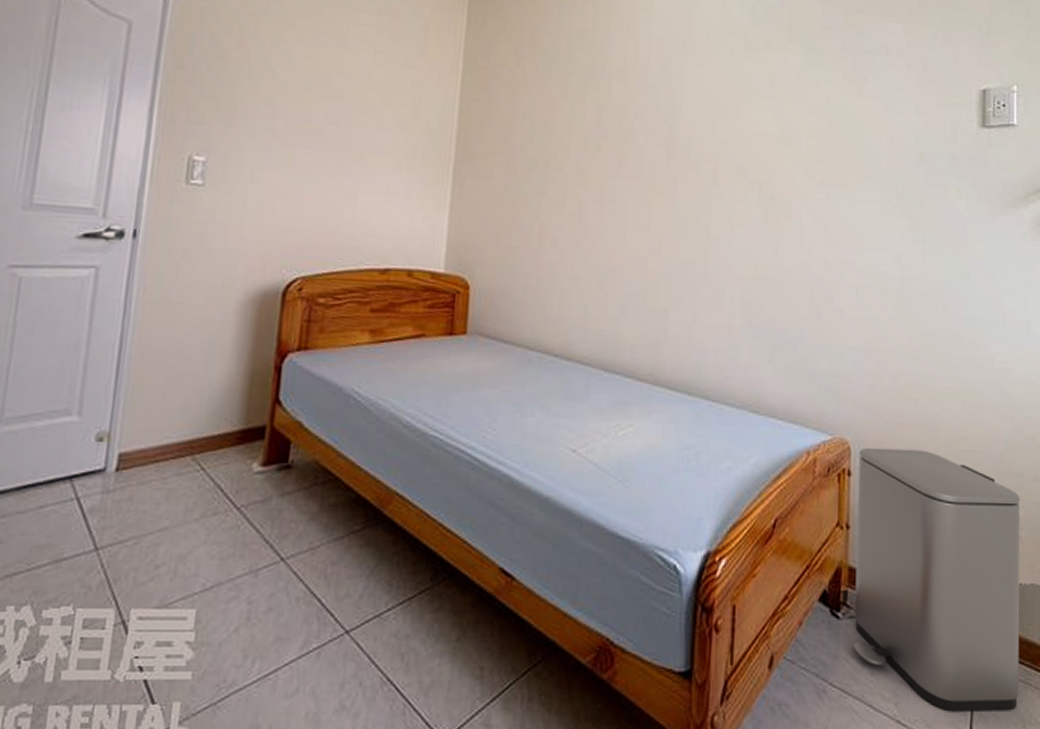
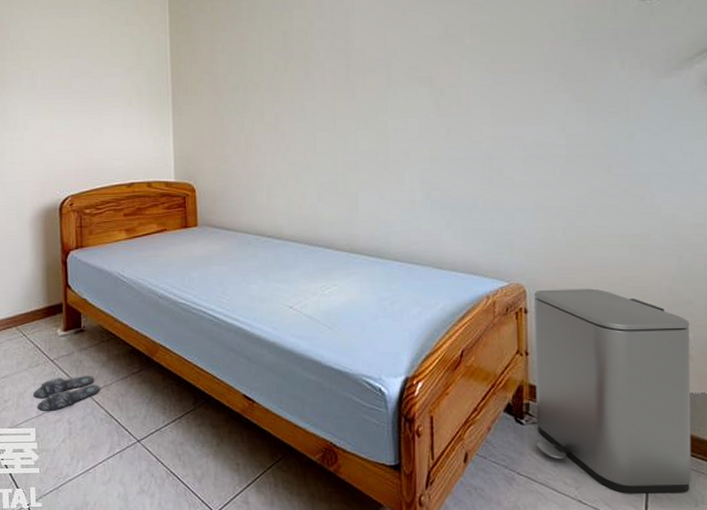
slippers: none [202,531,302,584] -> present [34,375,100,411]

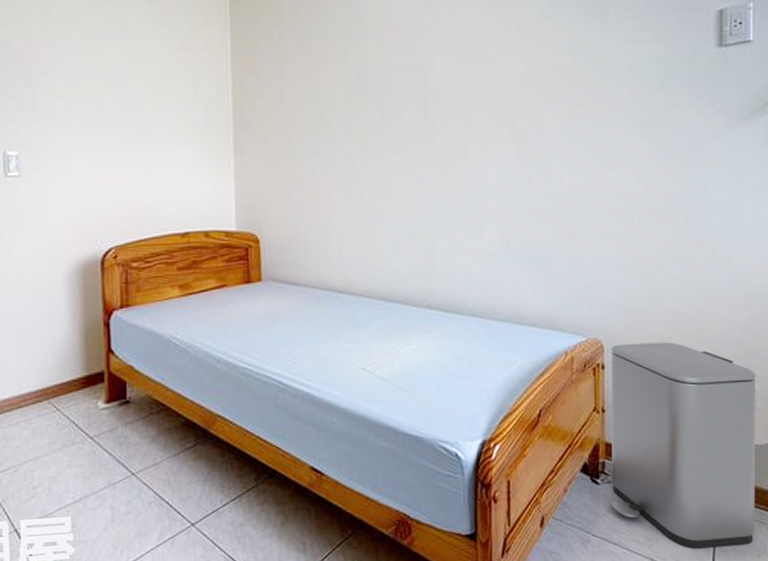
slippers: present [34,375,100,411] -> none [69,452,148,497]

